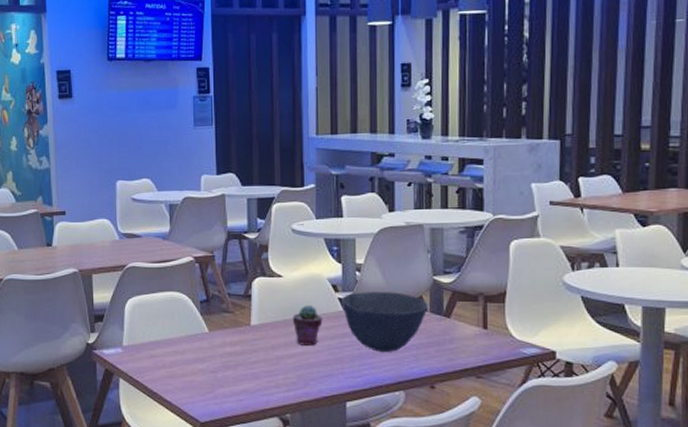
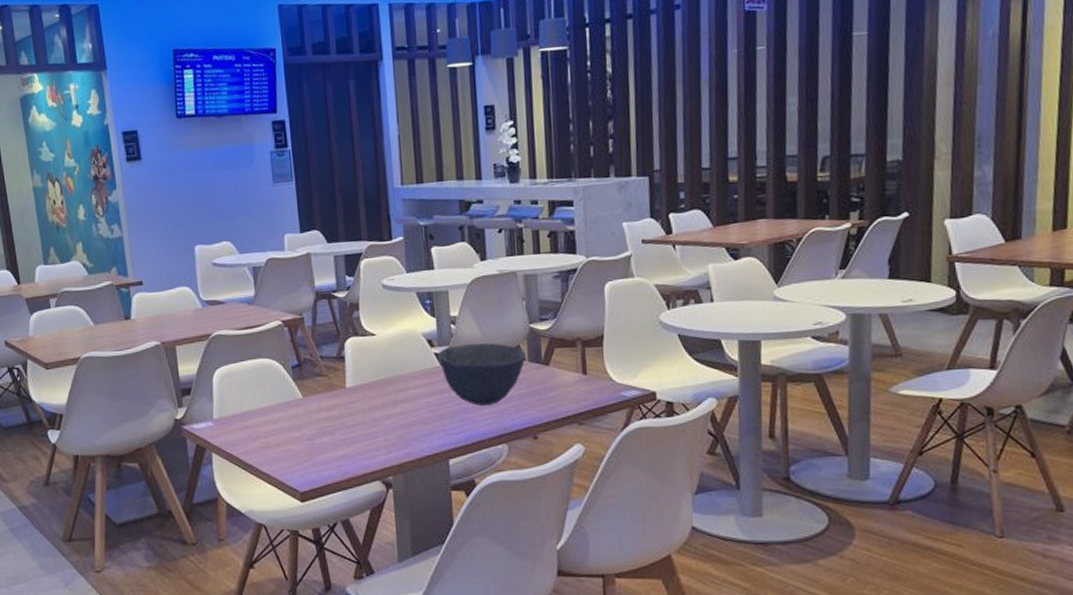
potted succulent: present [293,305,323,346] -> none [389,363,420,405]

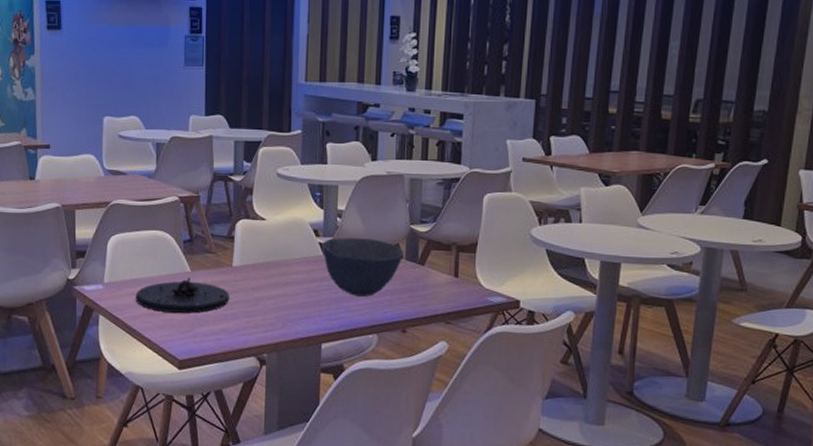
plate: none [247,404,346,444] -> present [135,277,229,314]

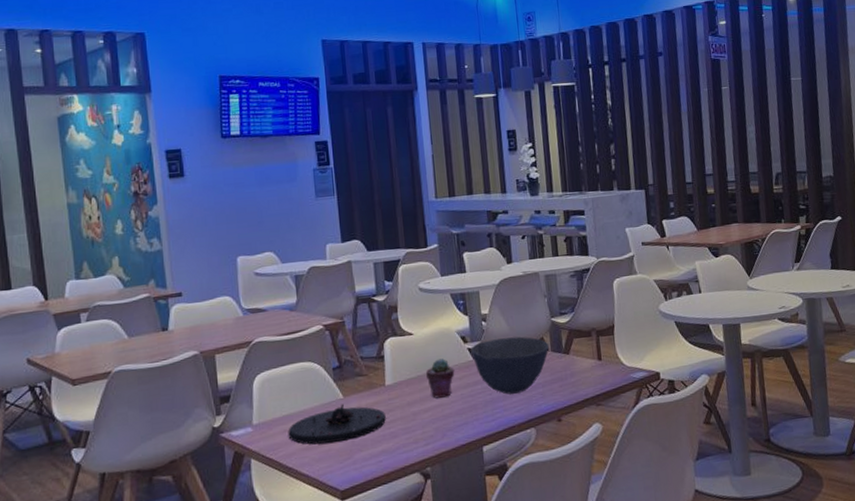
potted succulent: none [274,249,303,288] -> present [426,358,455,398]

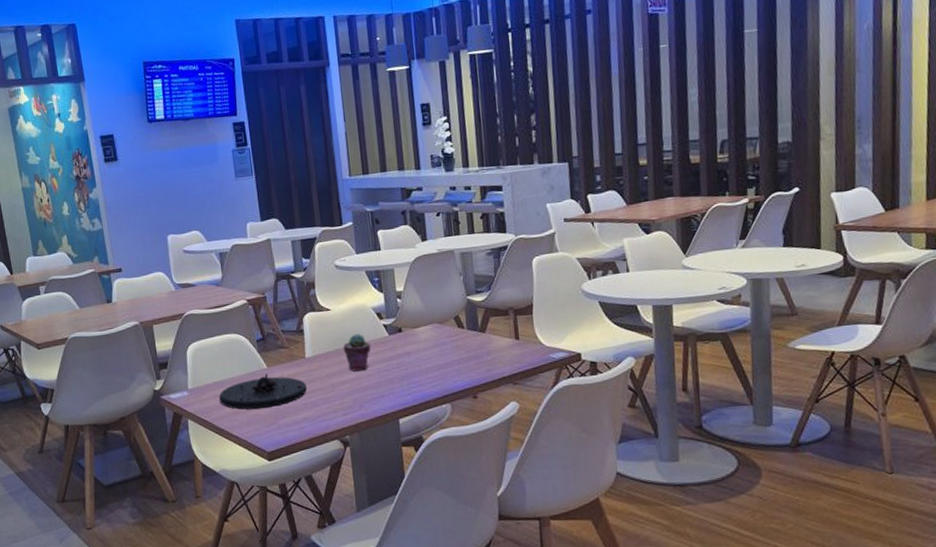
bowl: present [471,336,549,395] -> none [386,314,465,370]

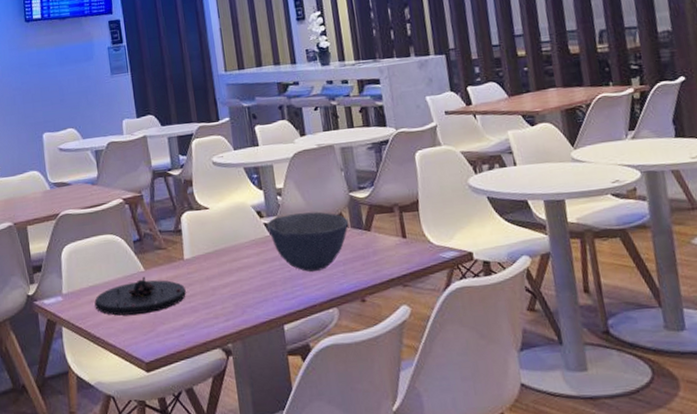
potted succulent: present [343,334,371,372] -> none [223,233,252,274]
bowl: none [386,314,465,370] -> present [267,212,349,272]

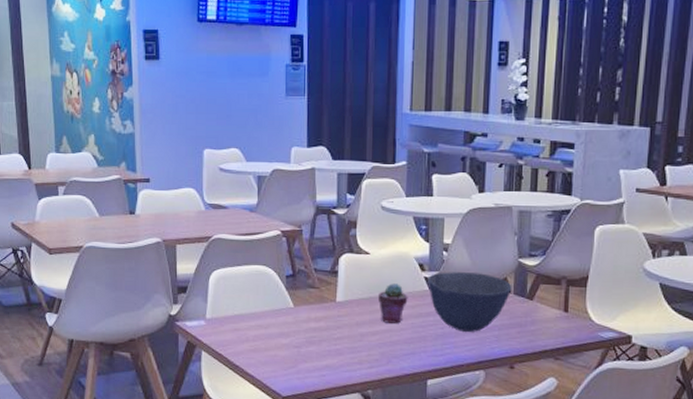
plate: present [94,276,186,316] -> none [238,312,333,350]
potted succulent: none [223,233,252,274] -> present [379,283,408,324]

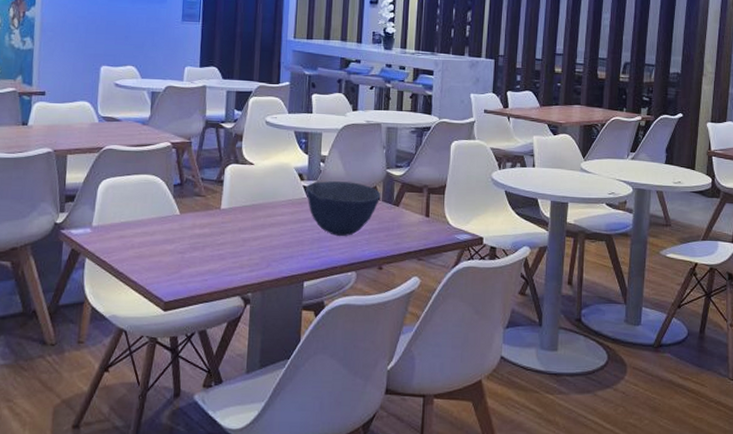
potted succulent: present [379,283,408,324] -> none [261,192,288,229]

